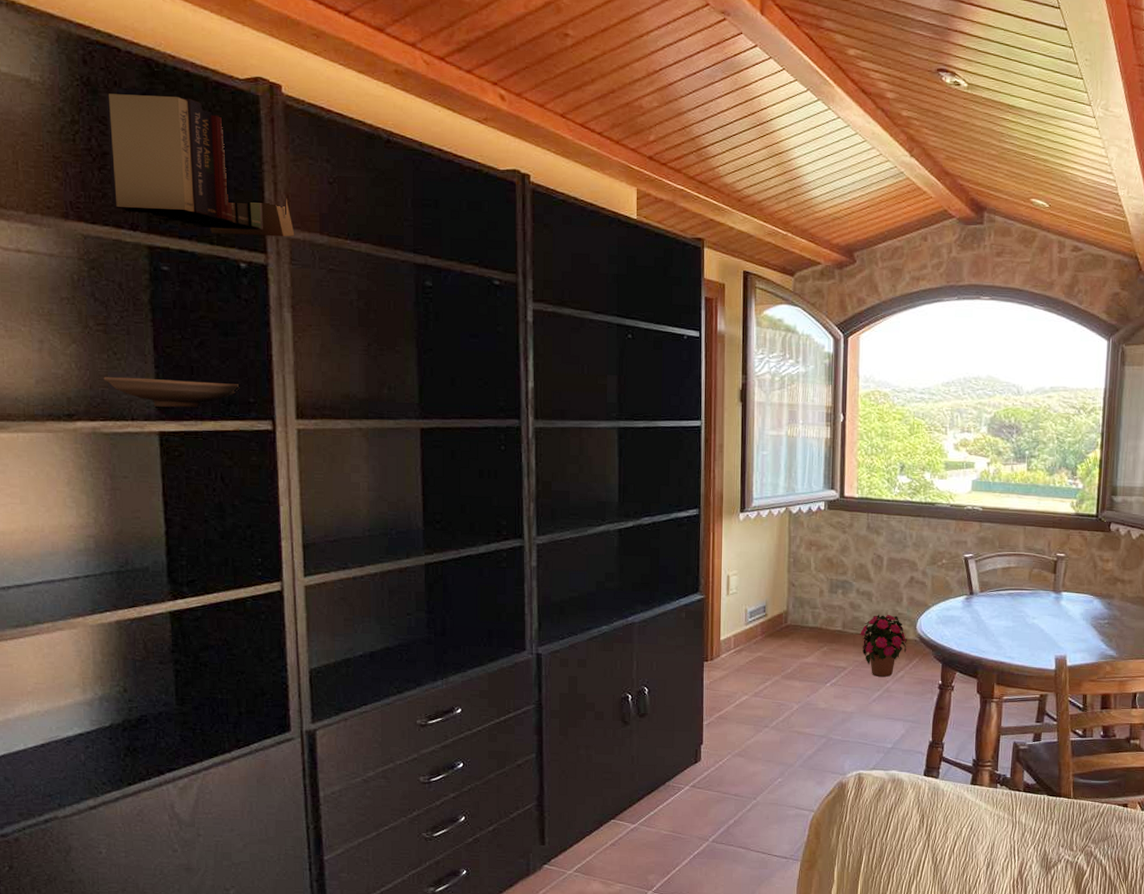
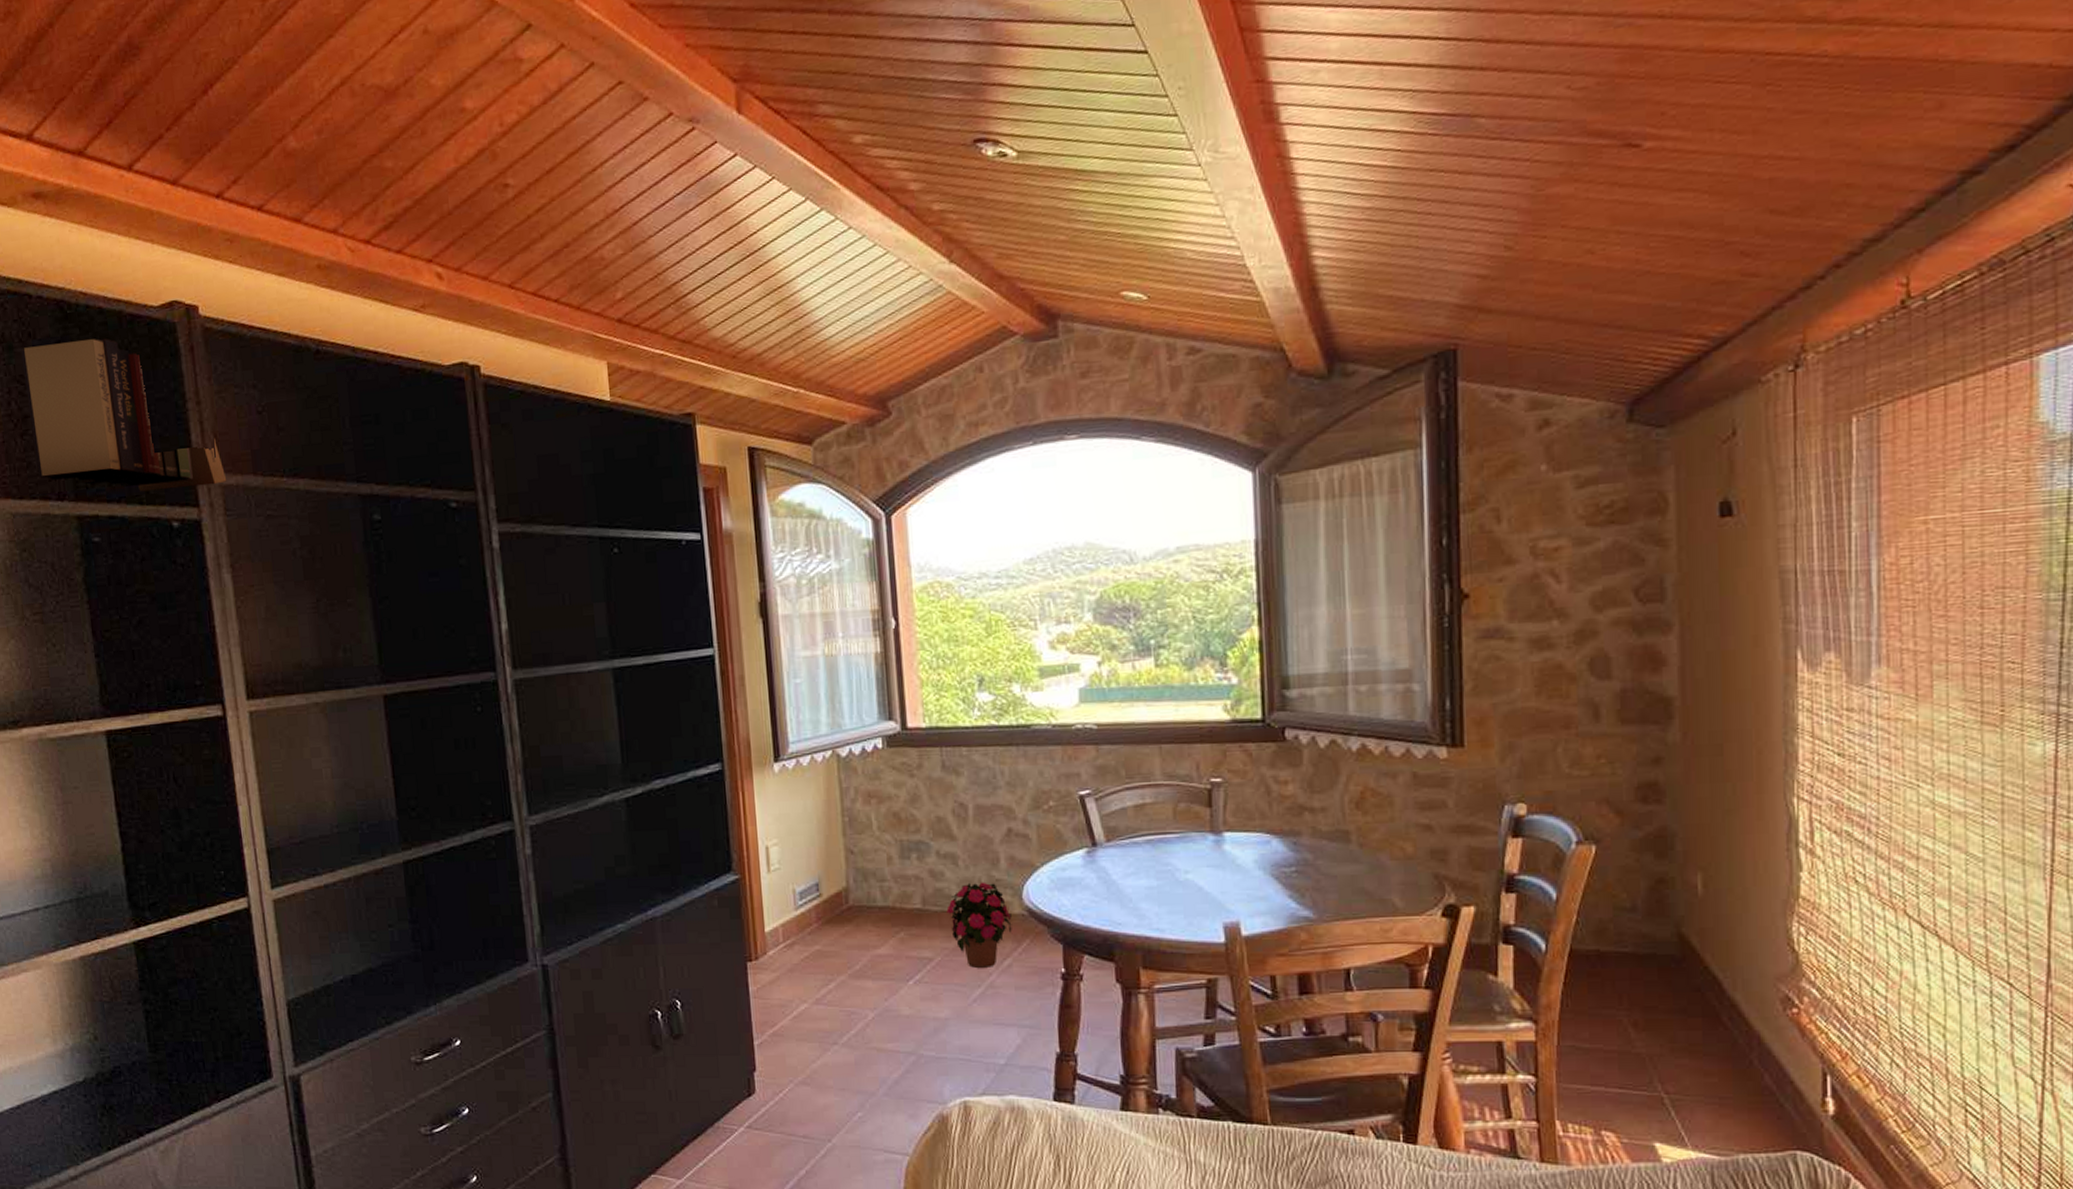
decorative bowl: present [103,376,240,408] -> none [44,665,184,702]

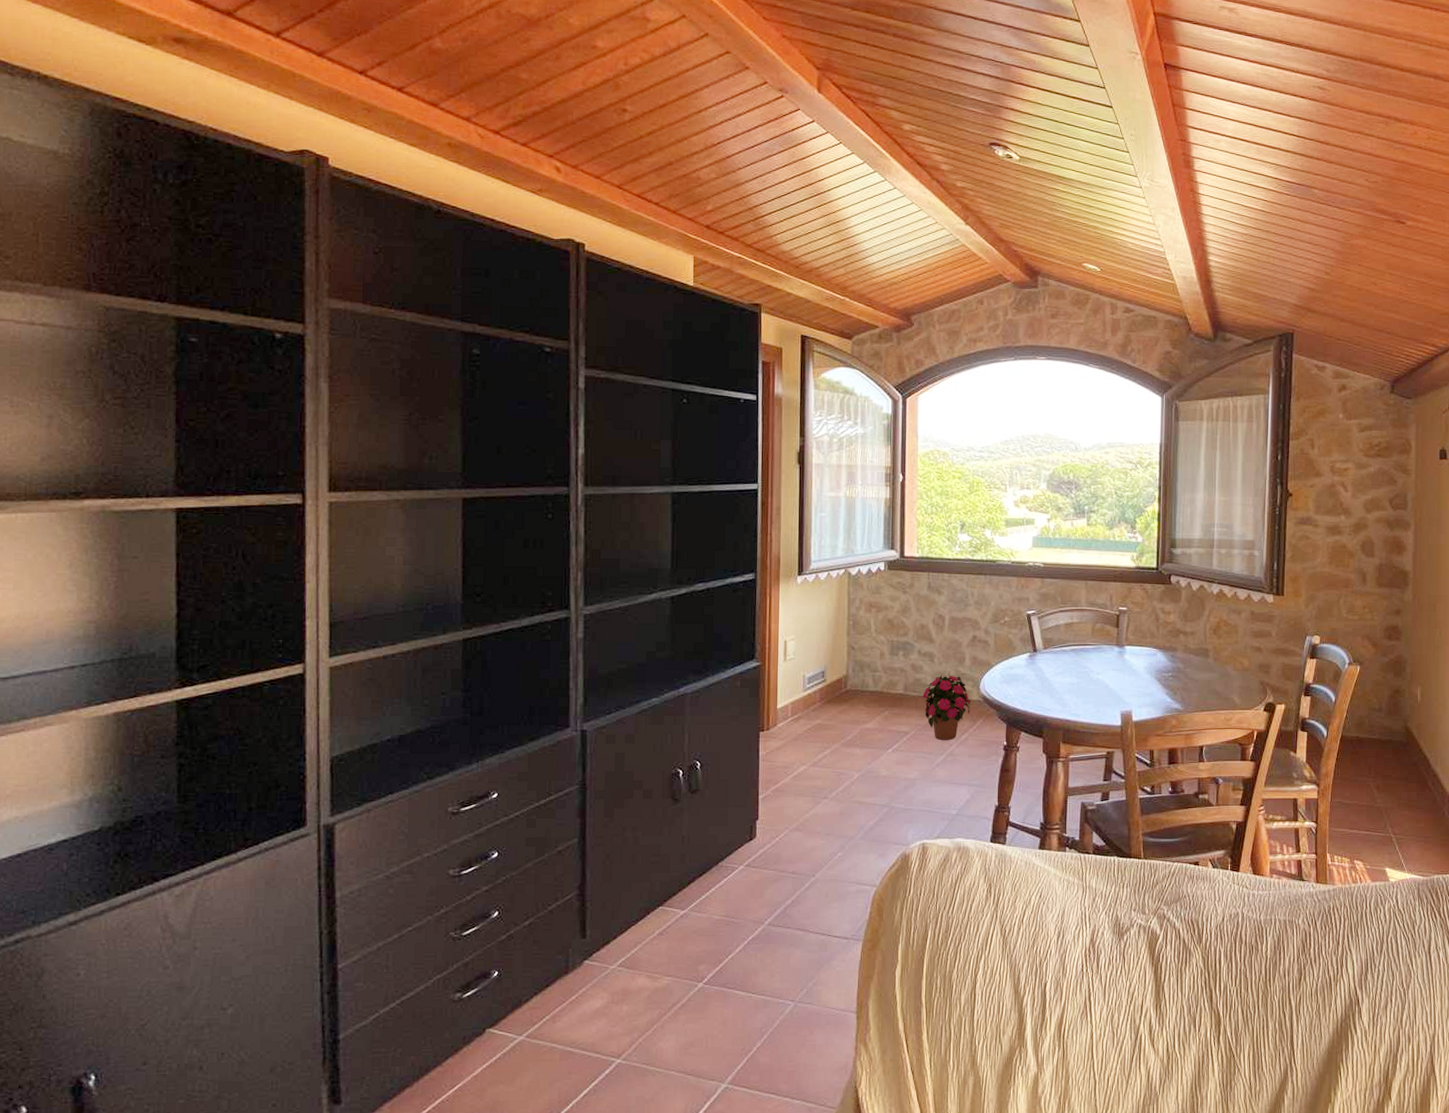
books: present [21,338,227,492] -> none [139,166,336,307]

